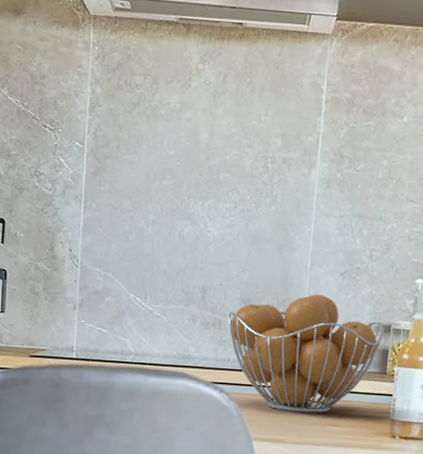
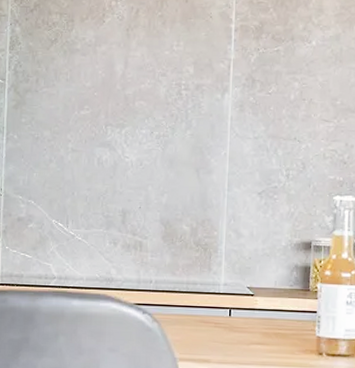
fruit basket: present [228,294,384,414] -> none [149,214,305,332]

